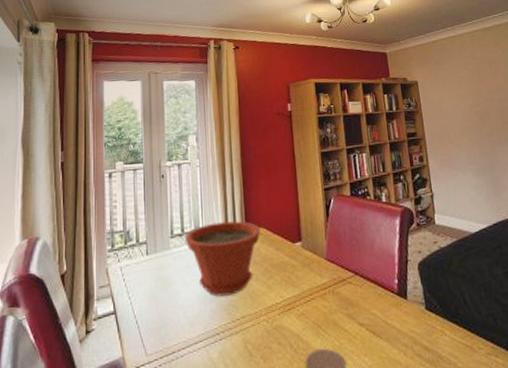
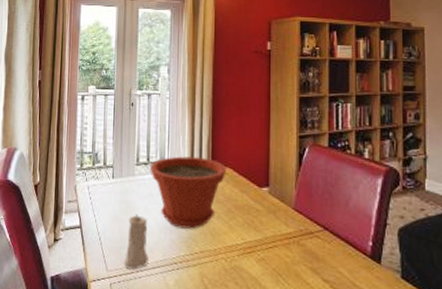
candle: none [164,289,190,349] -> present [124,214,148,270]

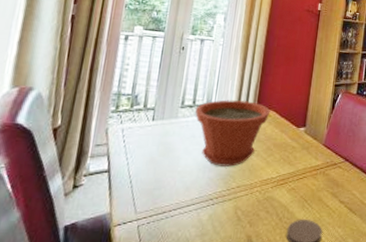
candle: present [124,214,148,270] -> none [156,155,186,209]

